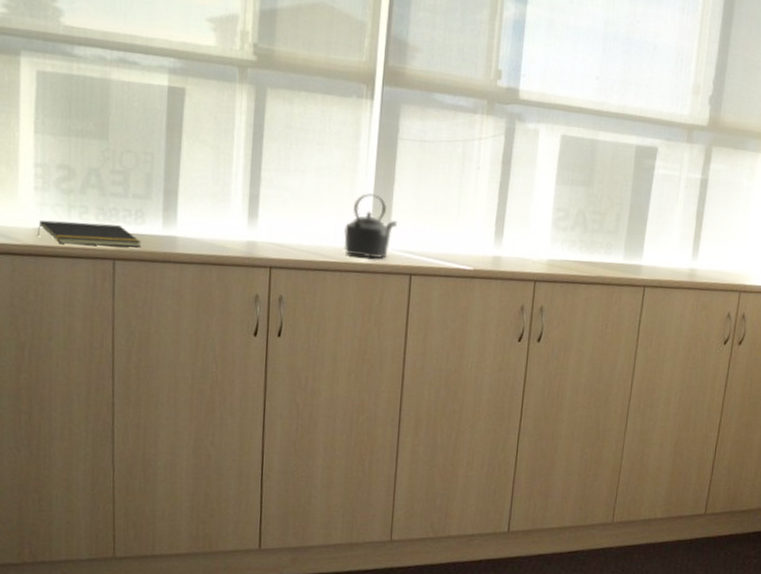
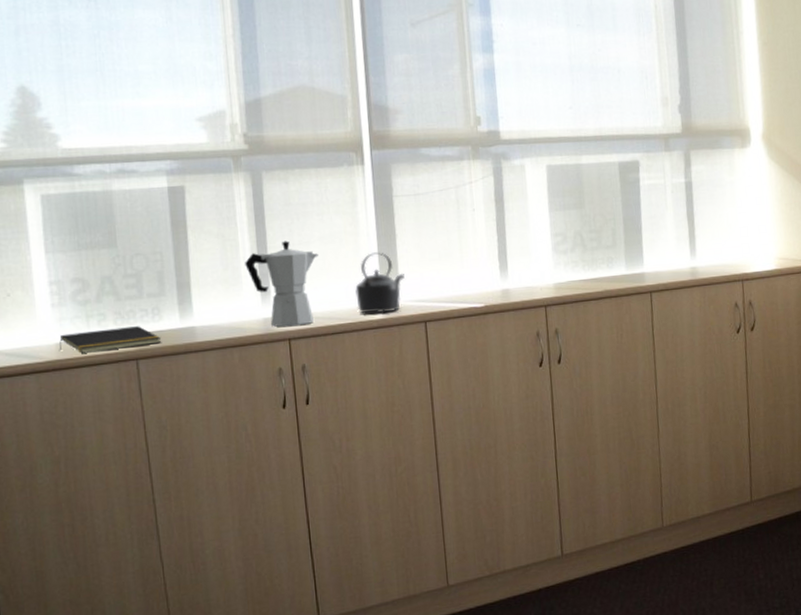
moka pot: none [236,164,313,256] -> present [245,240,318,327]

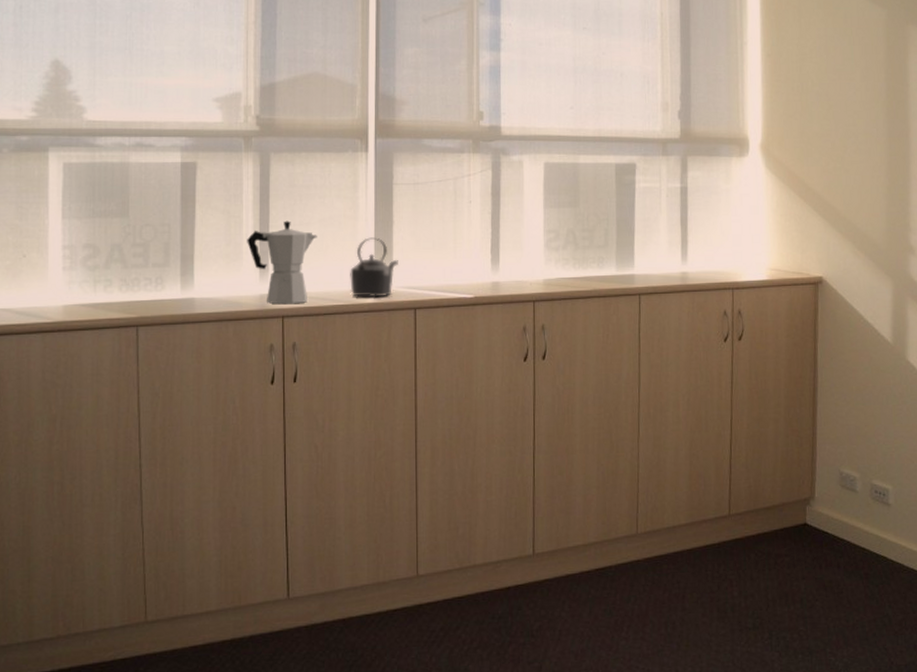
notepad: present [59,326,161,353] -> none [65,294,161,317]

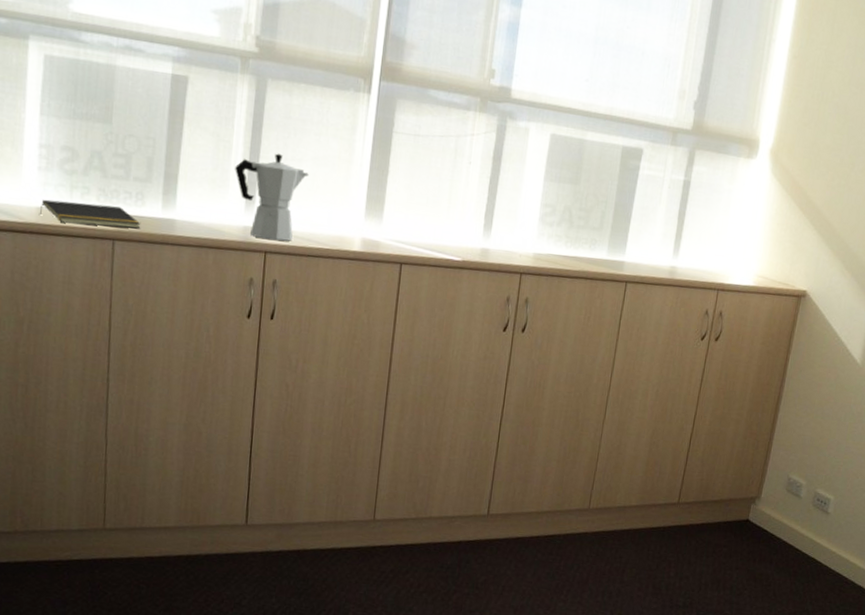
notepad: none [65,294,161,317] -> present [39,199,140,229]
kettle: present [350,237,398,298] -> none [337,184,390,247]

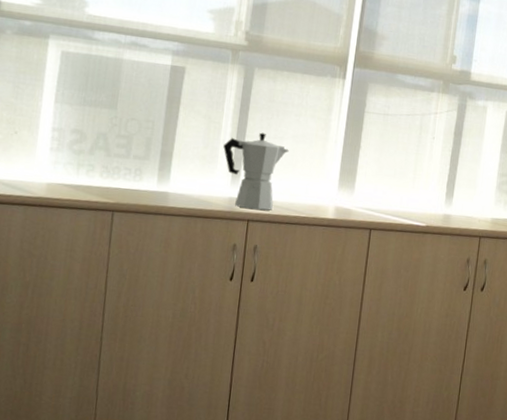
notepad: present [39,199,140,229] -> none [48,176,137,201]

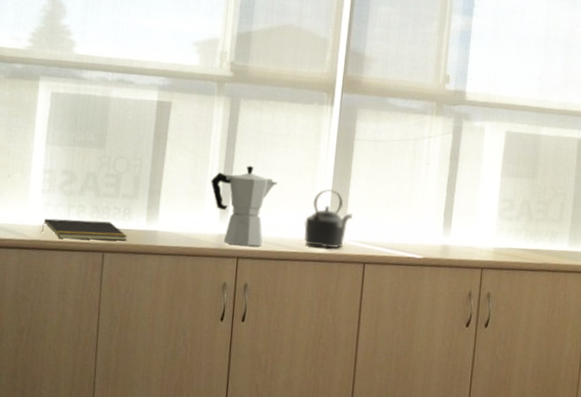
notepad: none [48,176,137,201] -> present [41,218,127,241]
kettle: none [313,158,361,215] -> present [303,189,353,249]

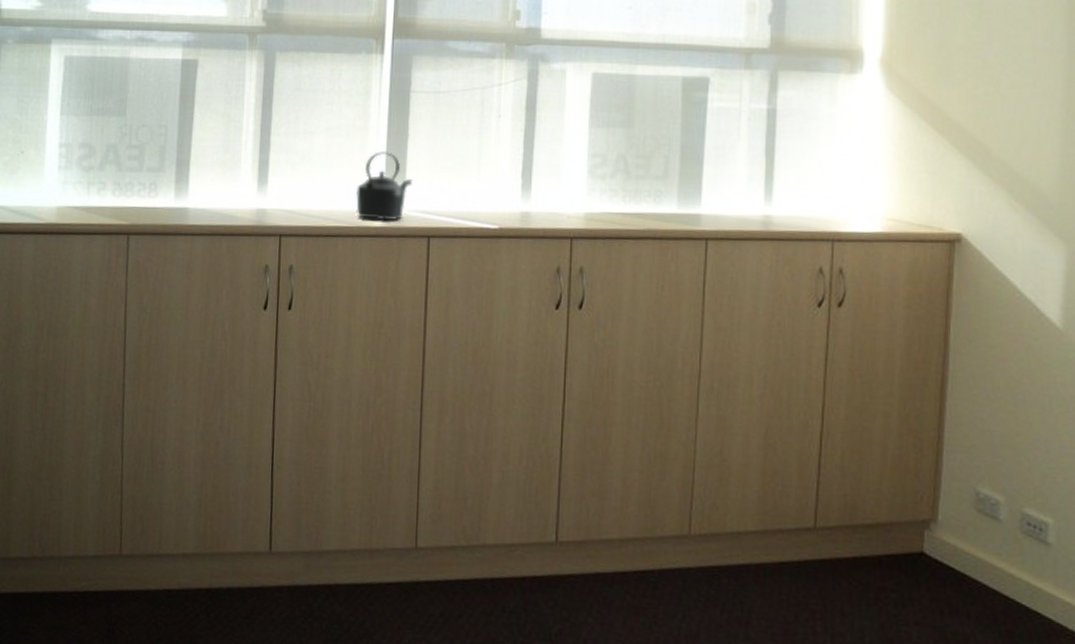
notepad: present [41,218,127,241] -> none [58,198,153,221]
moka pot: present [211,165,277,247] -> none [246,128,322,222]

